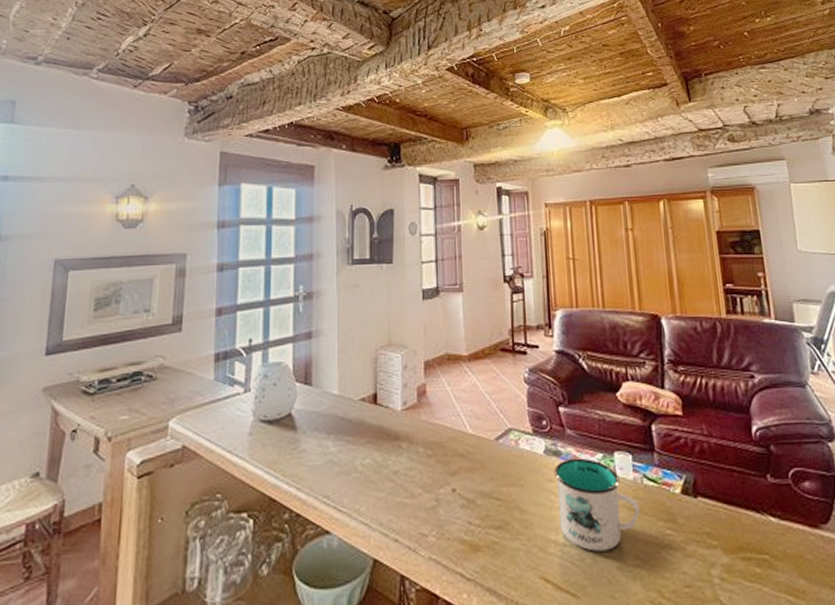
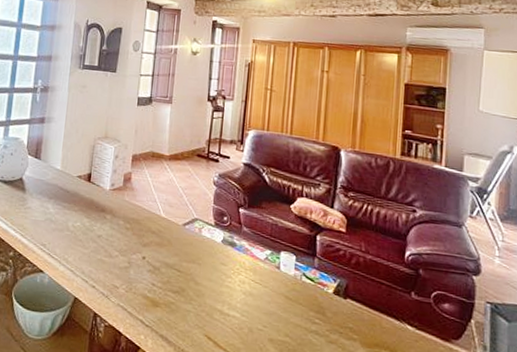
mug: present [554,458,639,552] -> none [226,250,295,326]

